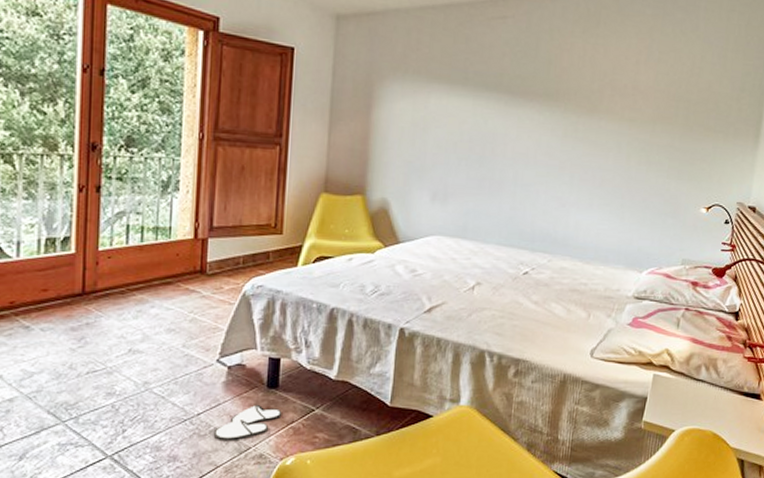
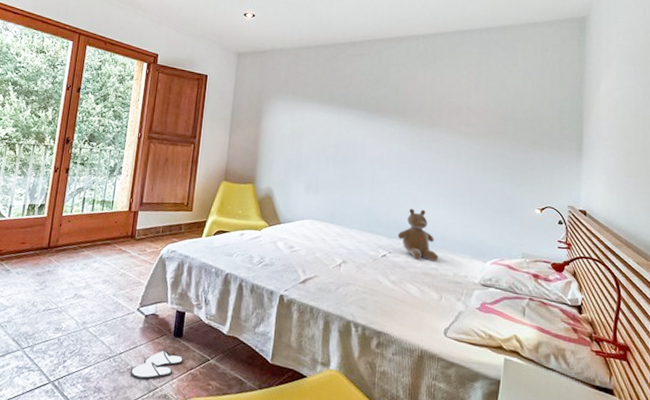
stuffed bear: none [542,215,590,276] -> present [397,208,439,262]

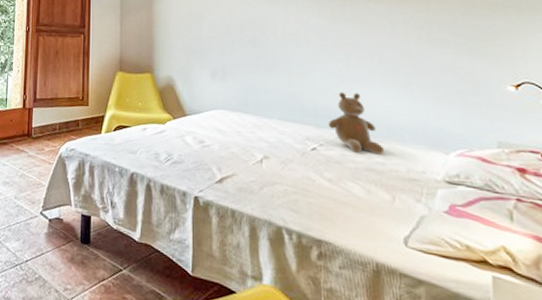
slippers: present [130,349,184,380] -> none [38,257,94,291]

